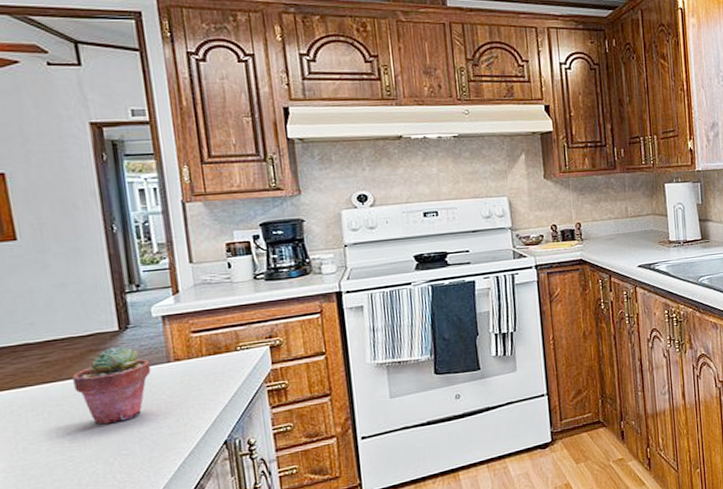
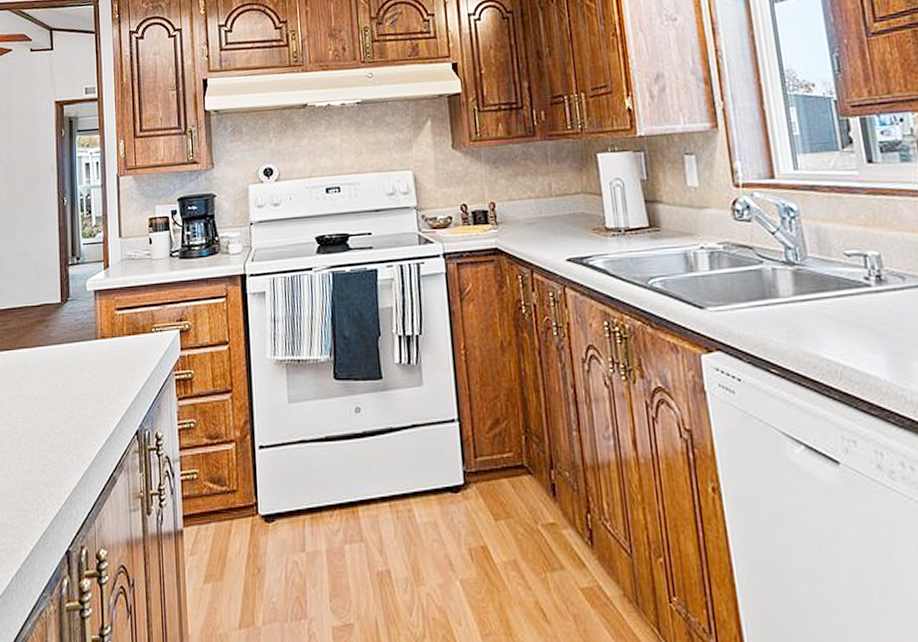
potted succulent: present [73,347,151,425] -> none [24,319,82,398]

